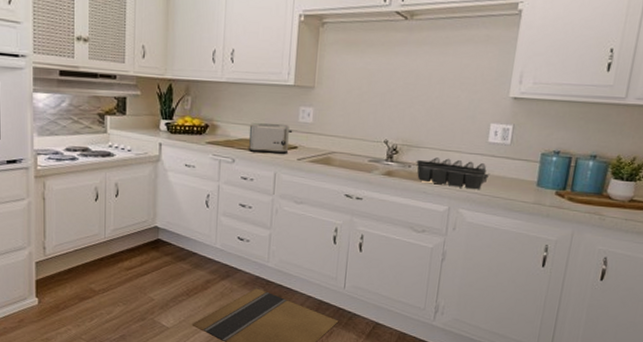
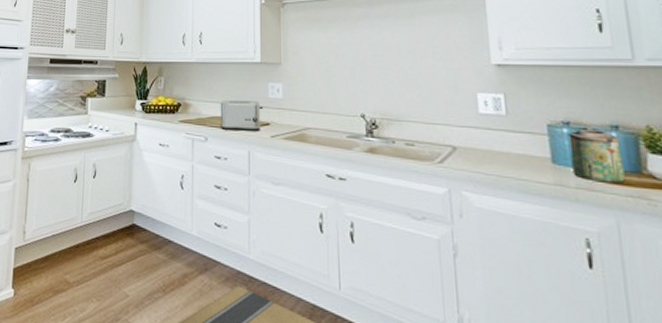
dish rack: present [416,157,490,190] -> none [400,132,490,169]
canister: none [550,158,594,203] -> present [568,129,625,184]

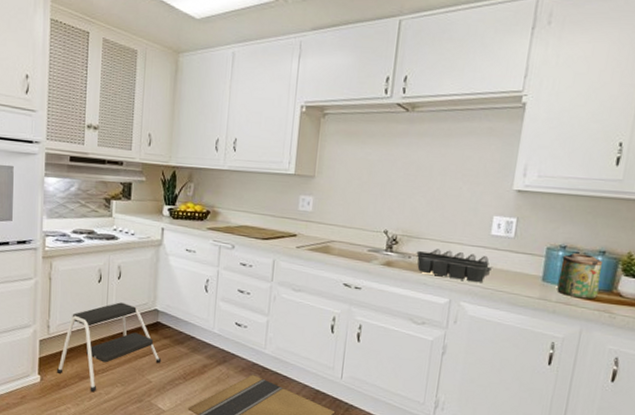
step stool: none [30,203,139,309] -> present [56,302,162,392]
toaster: present [220,99,264,132] -> none [248,210,293,243]
dish rack: none [400,132,490,169] -> present [416,249,493,283]

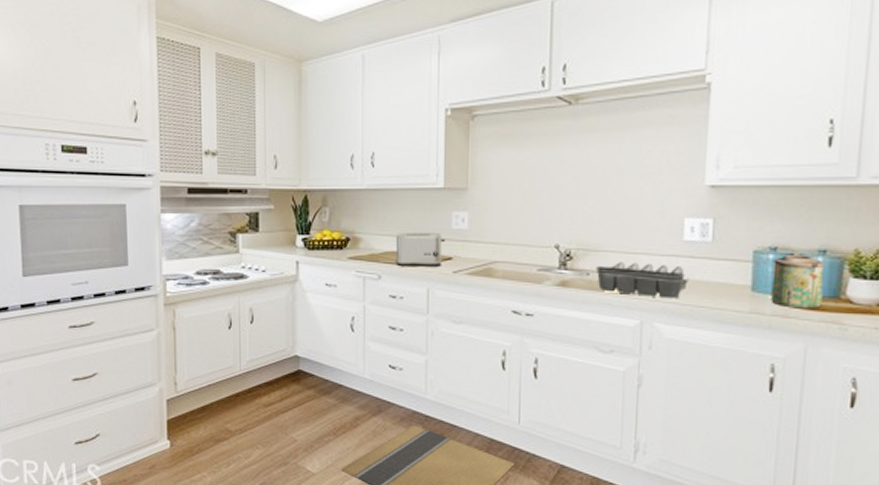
step stool: present [56,302,162,392] -> none [187,350,307,456]
toaster: none [248,210,293,243] -> present [395,232,446,268]

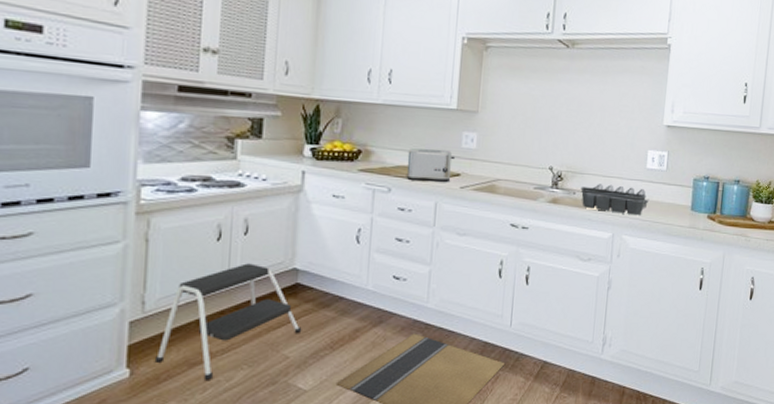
step stool: none [187,350,307,456] -> present [154,263,302,380]
canister: present [771,255,825,309] -> none [703,183,738,225]

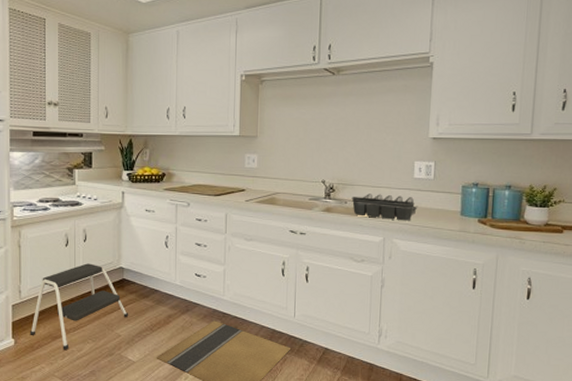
toaster: present [406,148,456,183] -> none [201,169,240,198]

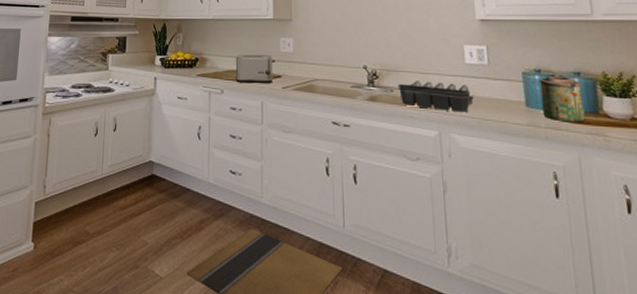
step stool: present [29,263,129,350] -> none [50,156,158,259]
toaster: none [201,169,240,198] -> present [235,54,276,84]
canister: none [474,189,510,228] -> present [540,76,585,123]

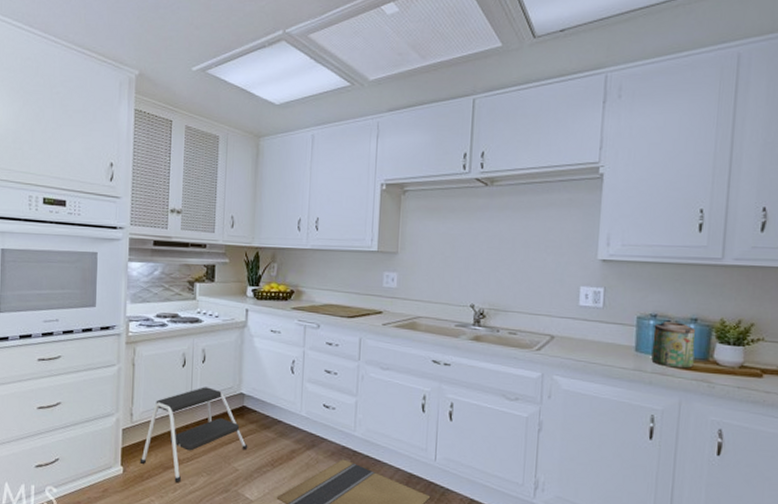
step stool: none [50,156,158,259] -> present [139,387,248,483]
toaster: present [235,54,276,84] -> none [333,287,378,320]
dish rack: present [397,81,475,113] -> none [504,322,584,356]

